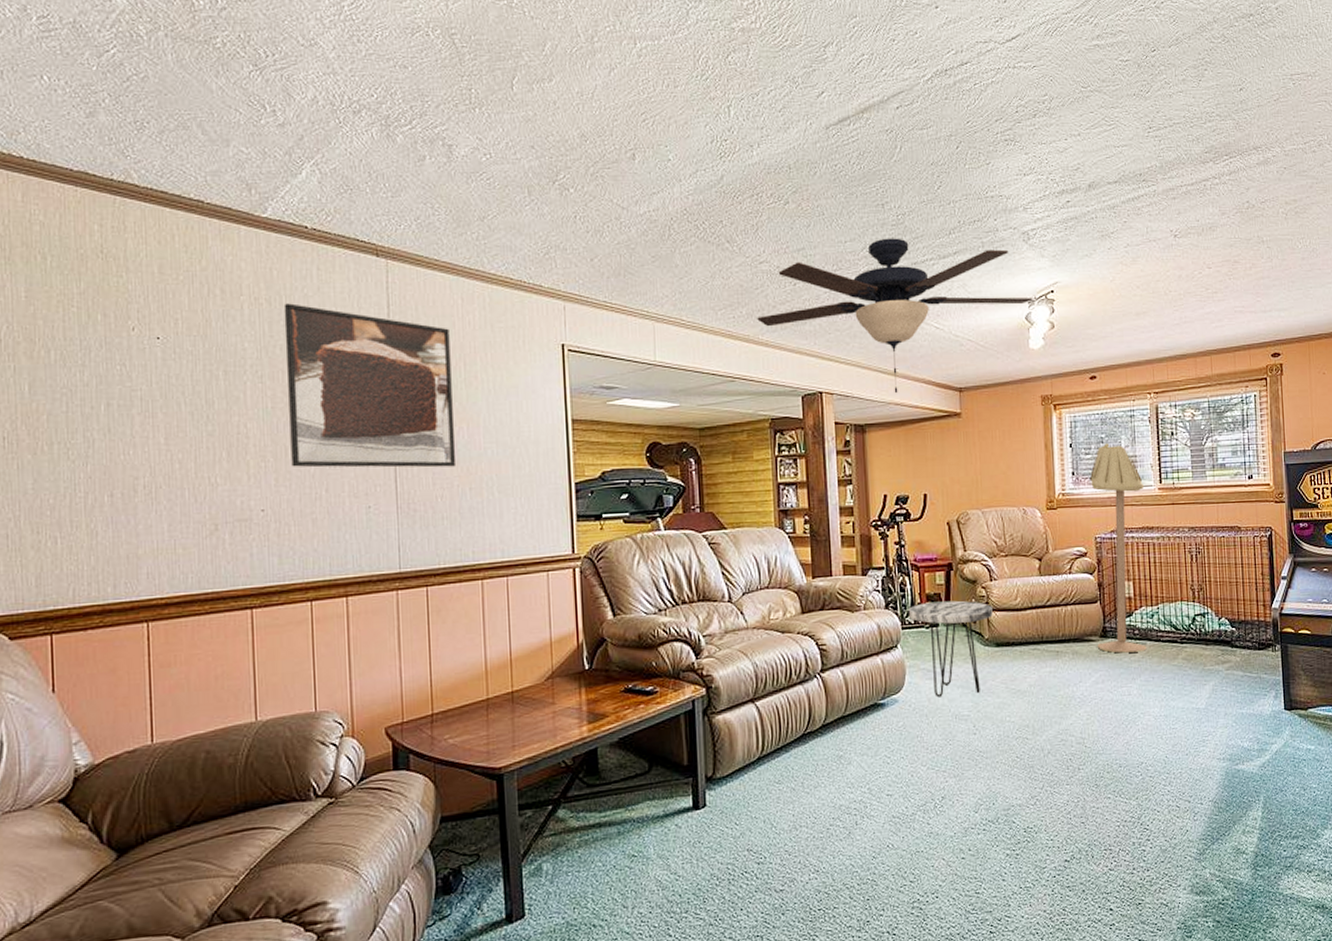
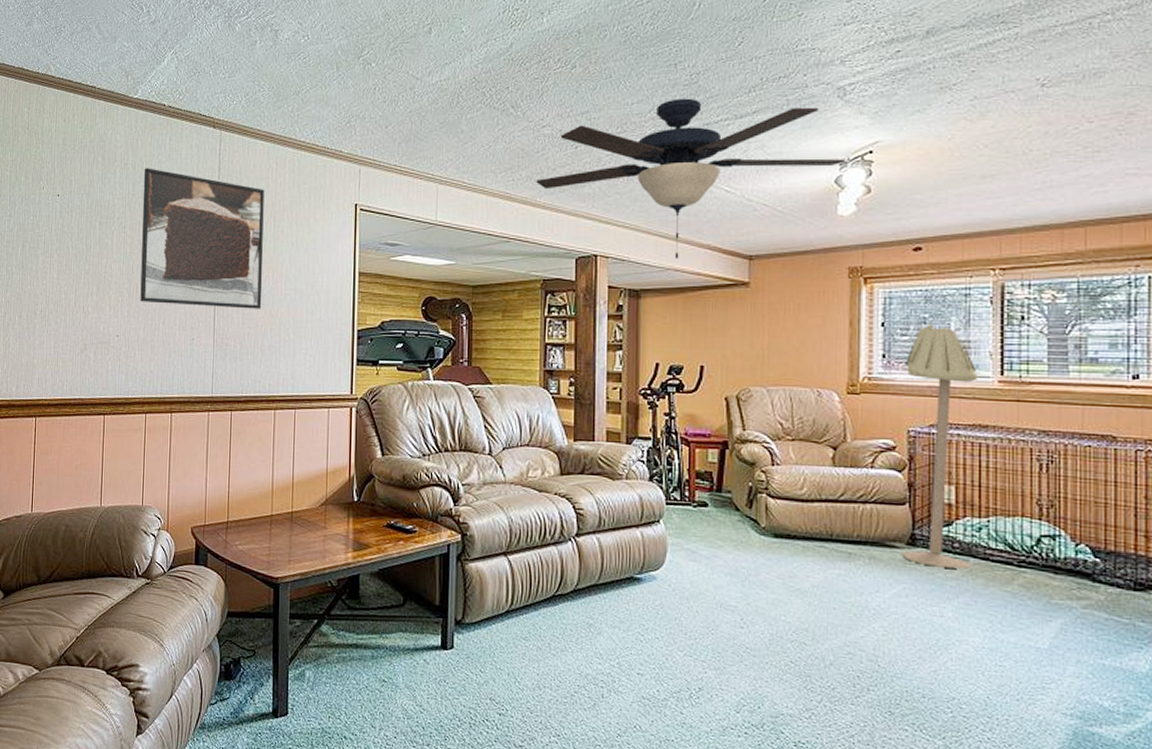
side table: present [908,600,993,698] -> none [674,479,772,584]

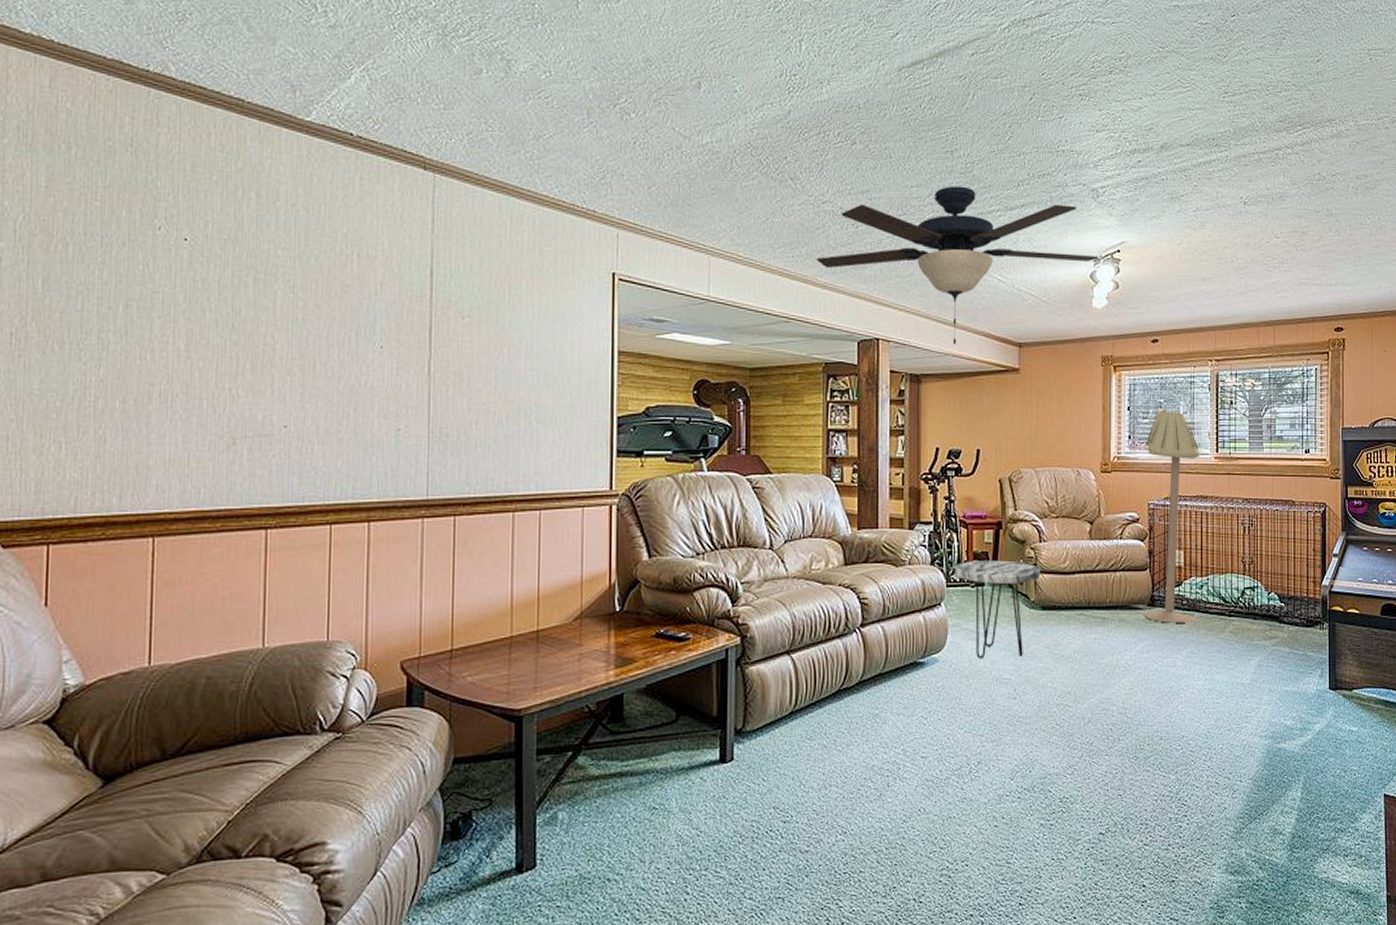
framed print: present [140,168,264,309] -> none [319,212,496,393]
side table: none [674,479,772,584] -> present [954,560,1040,659]

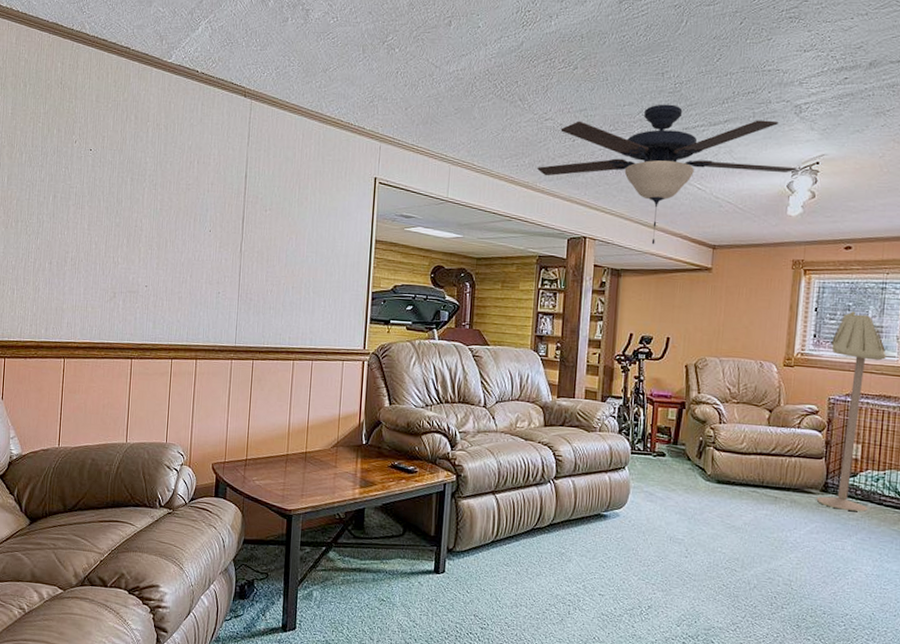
side table: present [954,560,1040,659] -> none [638,433,718,522]

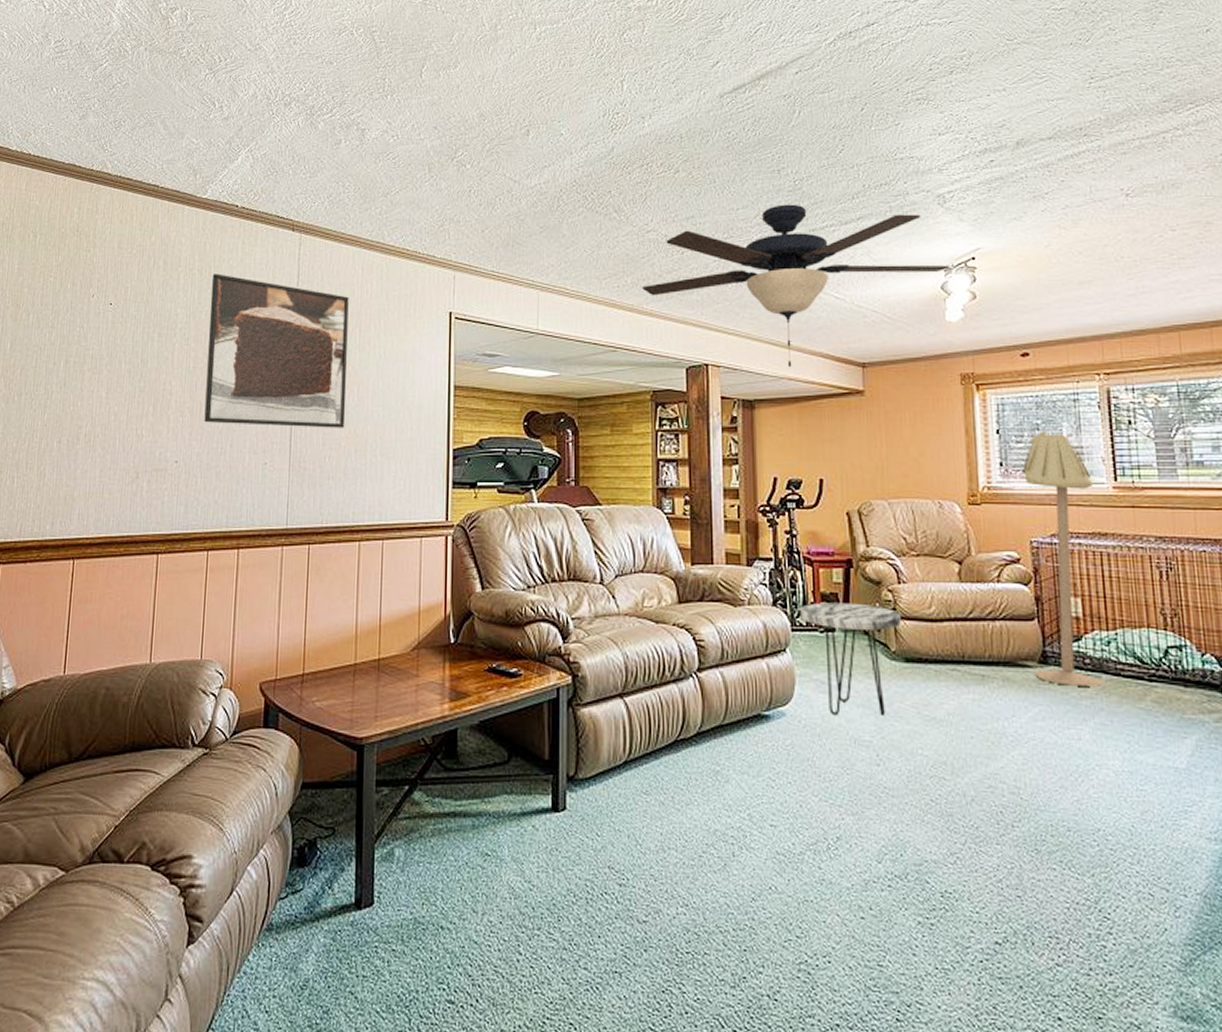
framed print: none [169,130,291,269] -> present [204,273,349,428]
side table: none [638,433,718,522] -> present [799,602,901,716]

